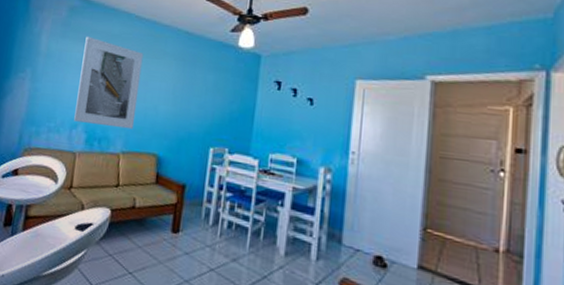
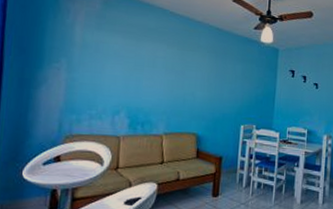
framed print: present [74,36,144,130] -> none [116,29,180,113]

